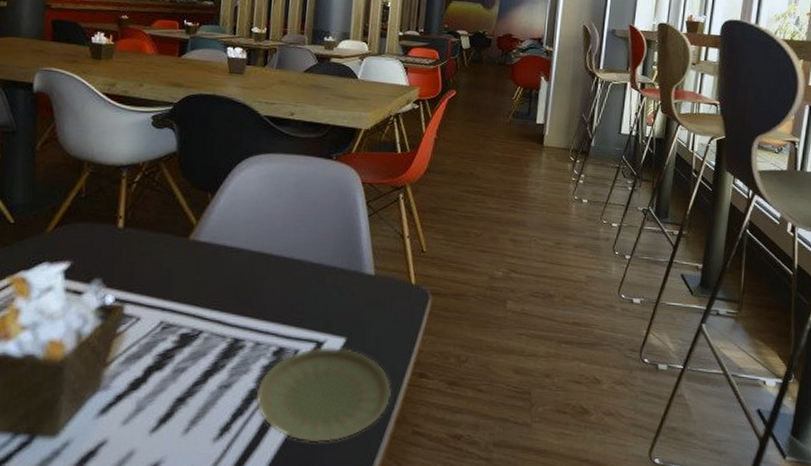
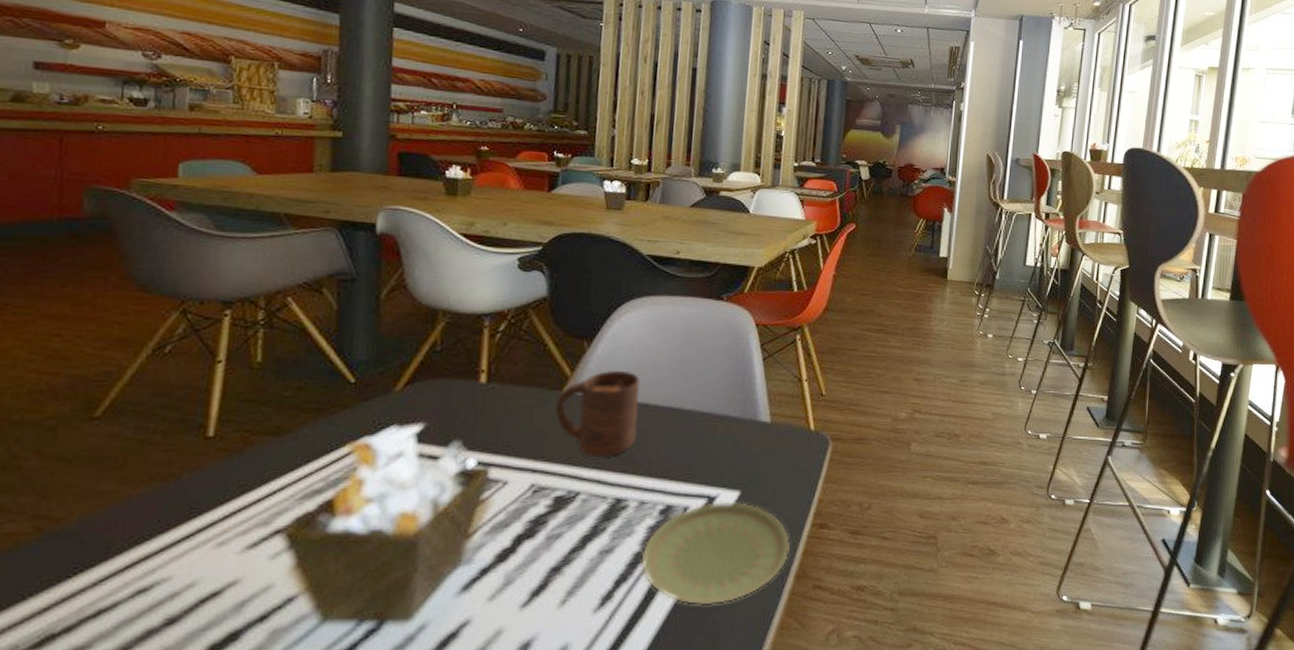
cup: none [182,220,257,300] -> present [555,369,640,458]

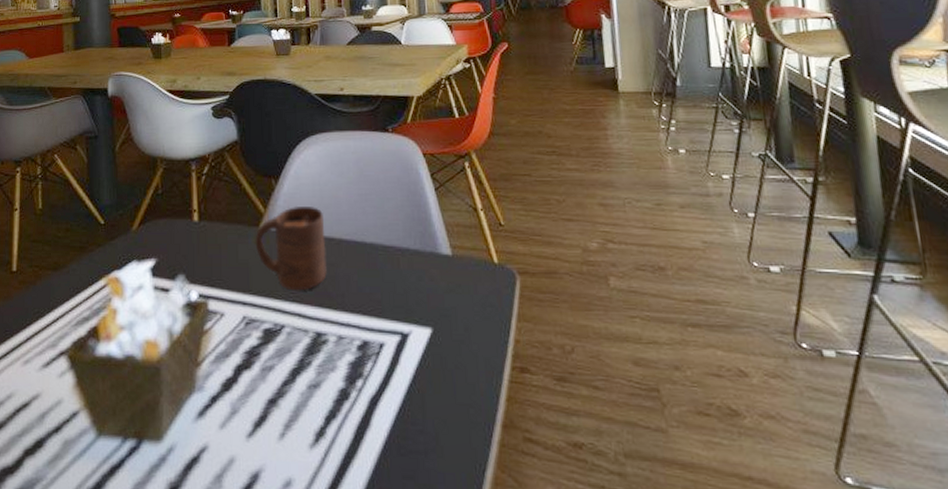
plate: present [640,501,791,606] -> none [346,338,493,451]

